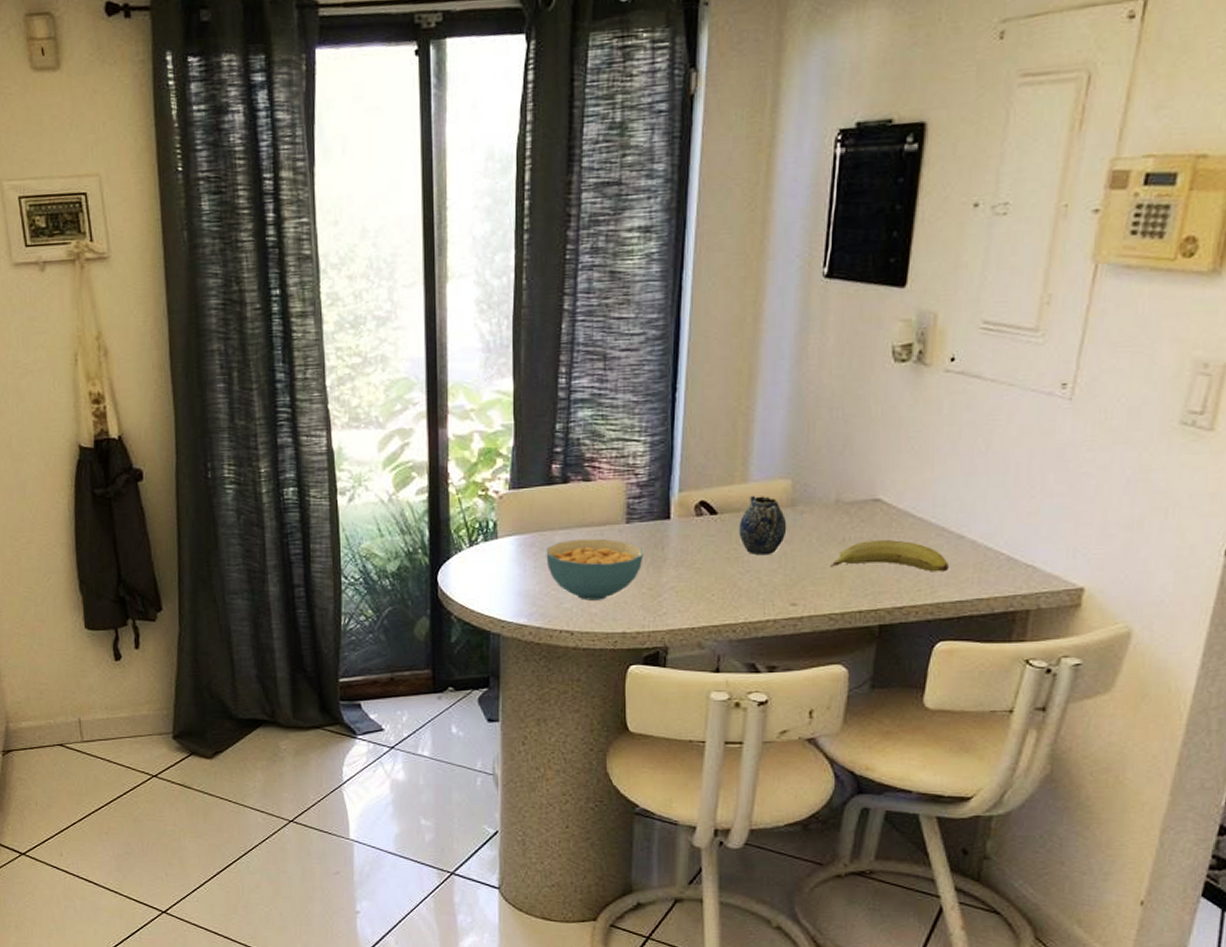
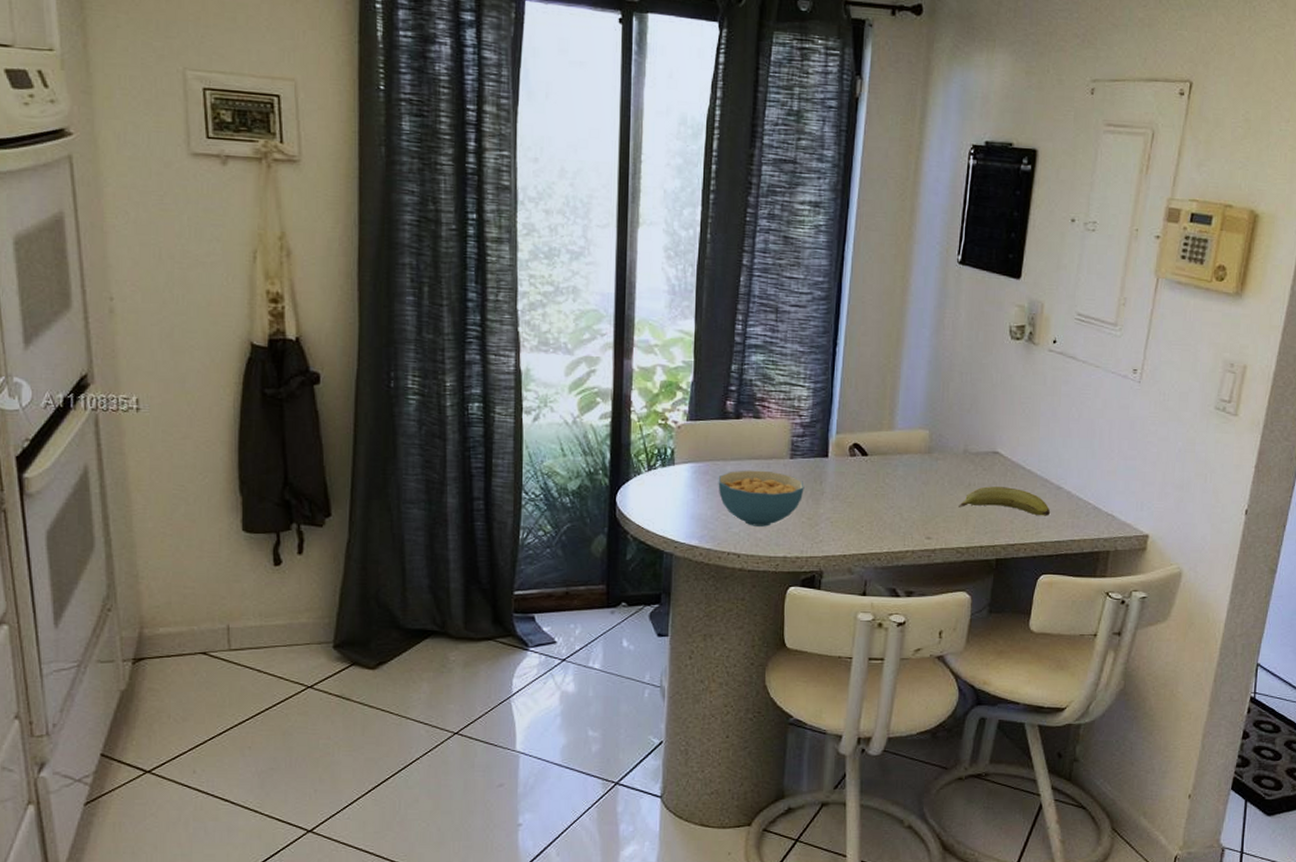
teapot: present [738,495,787,556] -> none [885,441,925,494]

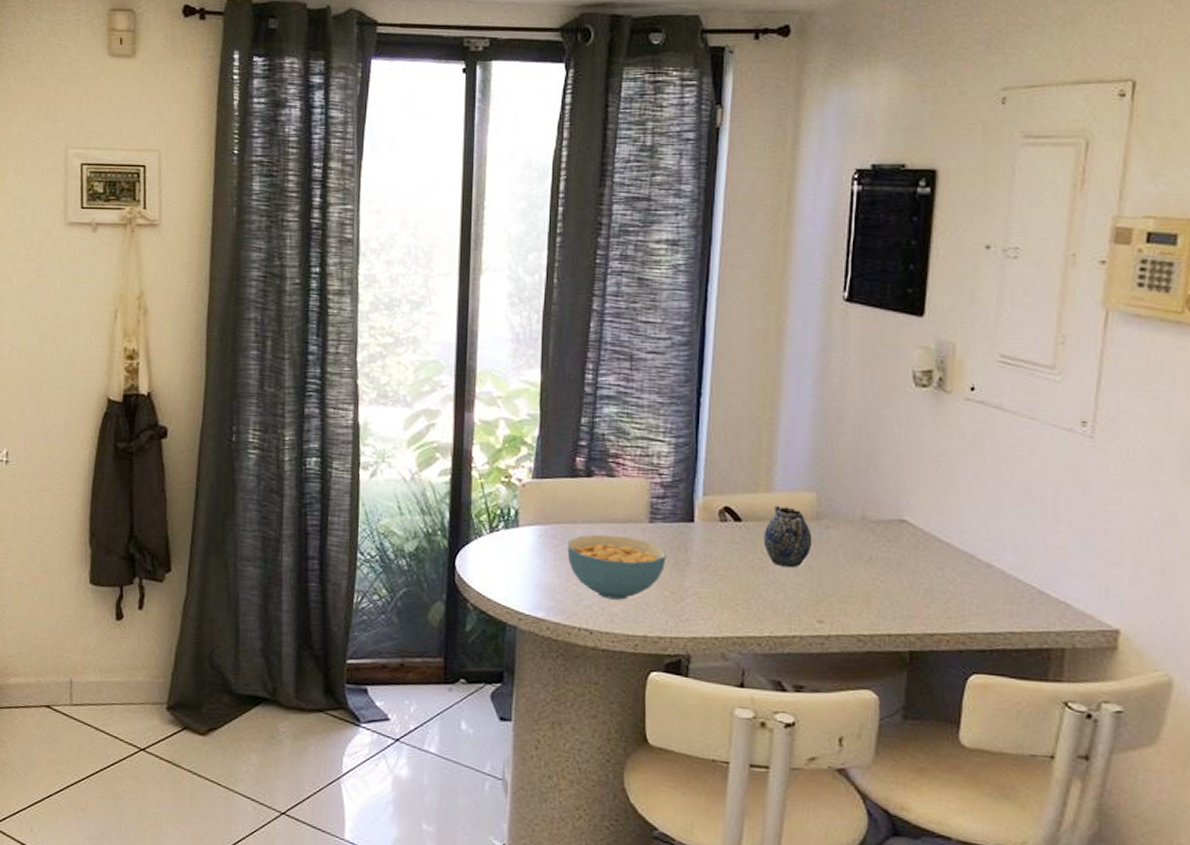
teapot: none [885,441,925,494] -> present [763,505,812,568]
fruit: present [959,486,1051,516] -> none [857,561,980,601]

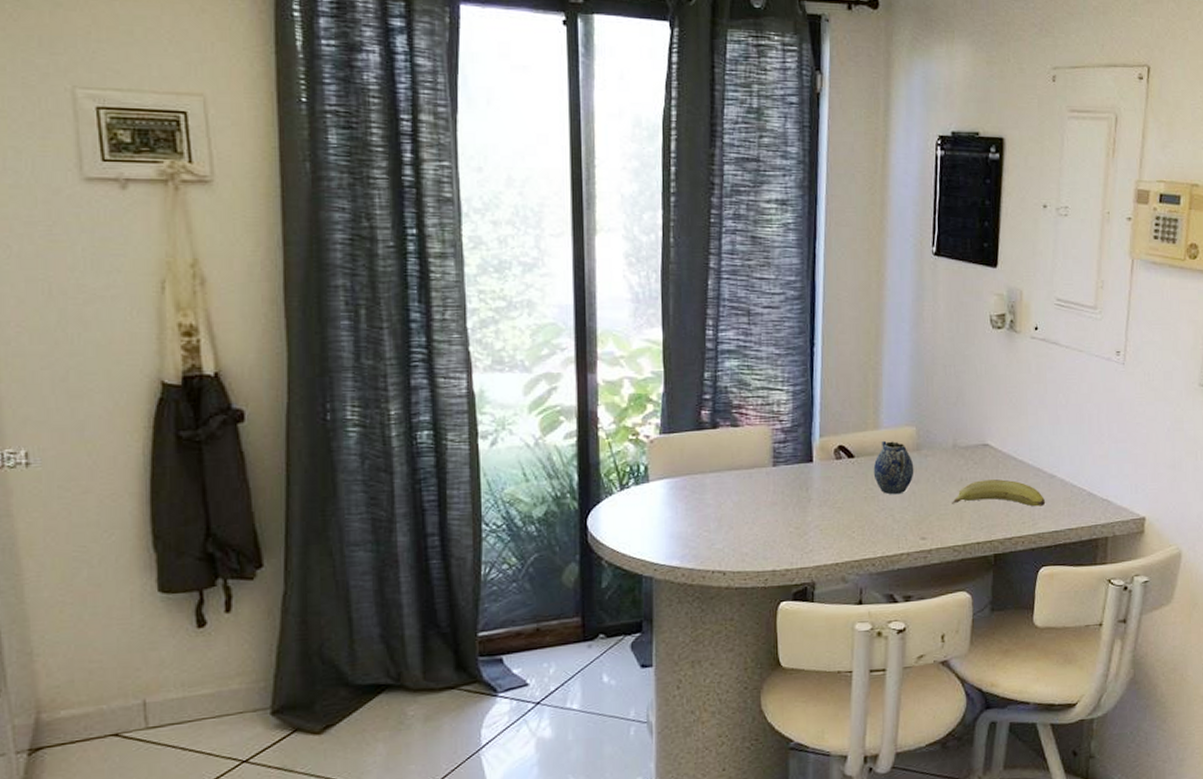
cereal bowl: present [567,534,667,600] -> none [697,481,790,541]
fruit: none [857,561,980,601] -> present [952,479,1046,507]

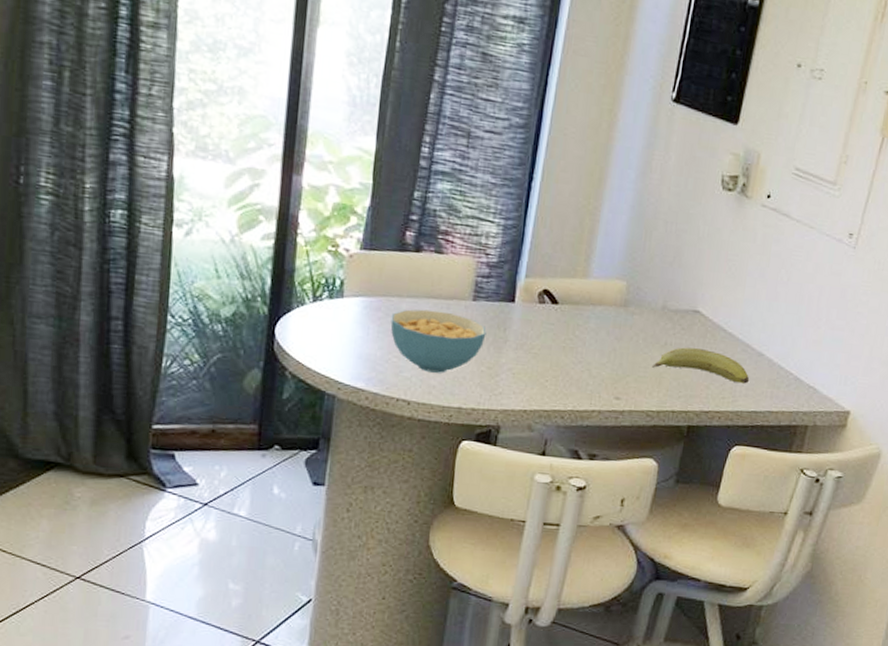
cereal bowl: none [697,481,790,541] -> present [390,309,487,373]
teapot: present [873,440,914,495] -> none [575,290,619,349]

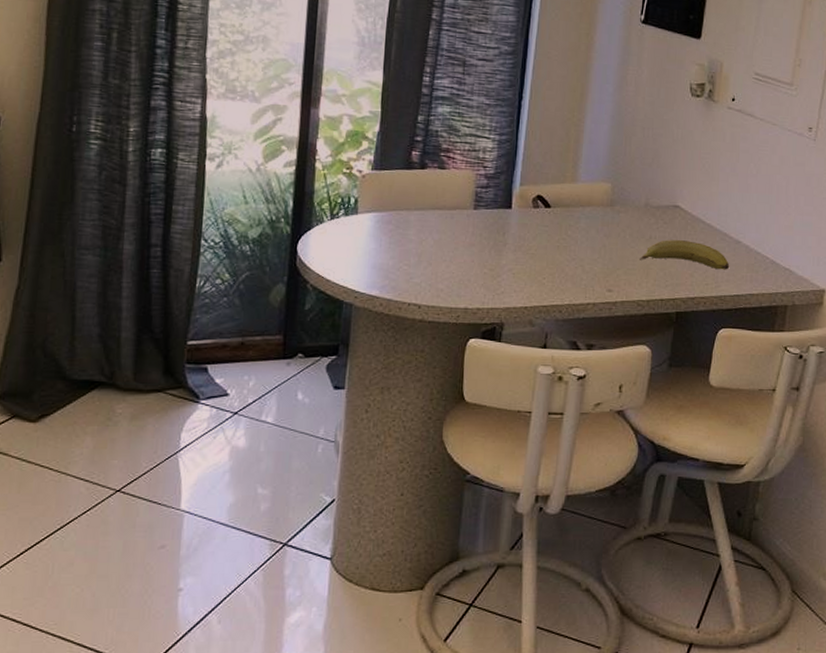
cereal bowl: present [390,309,487,373] -> none [400,220,487,277]

